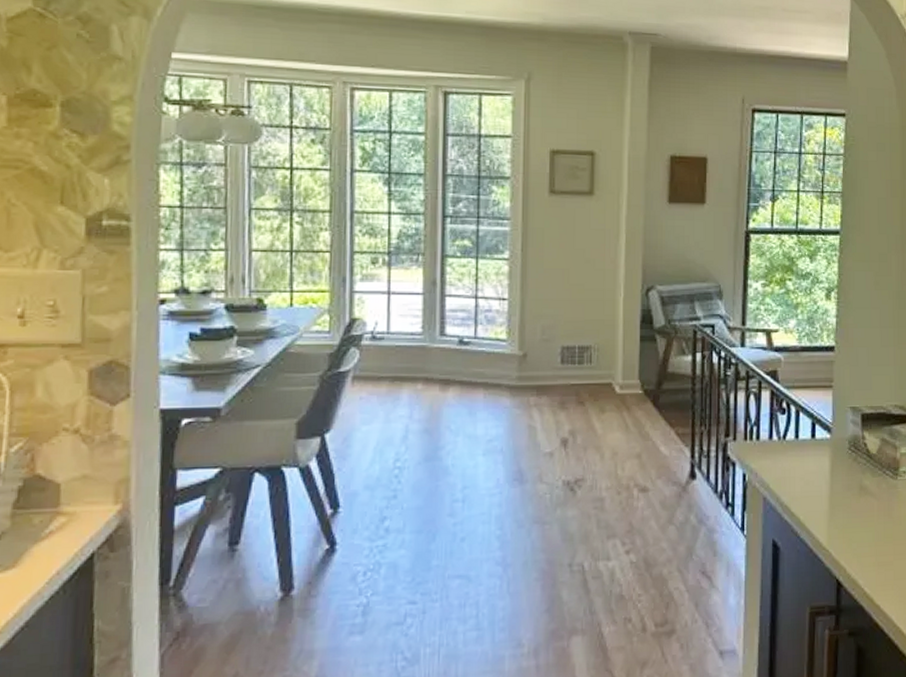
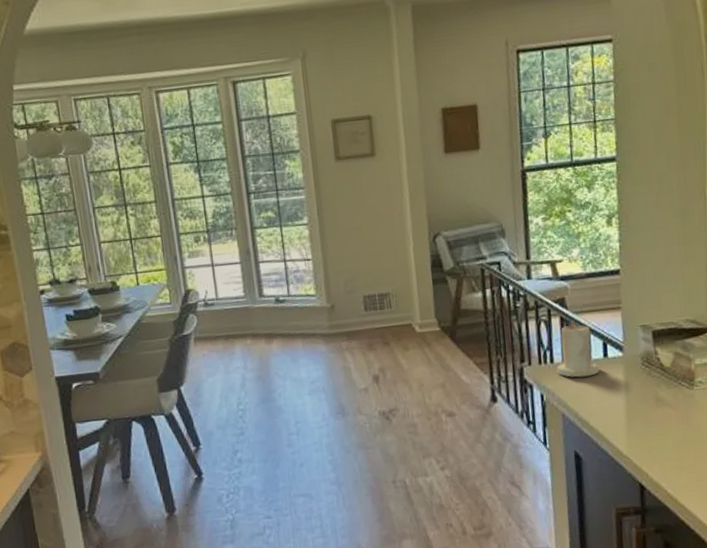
candle: none [762,396,806,458] -> present [556,321,599,378]

